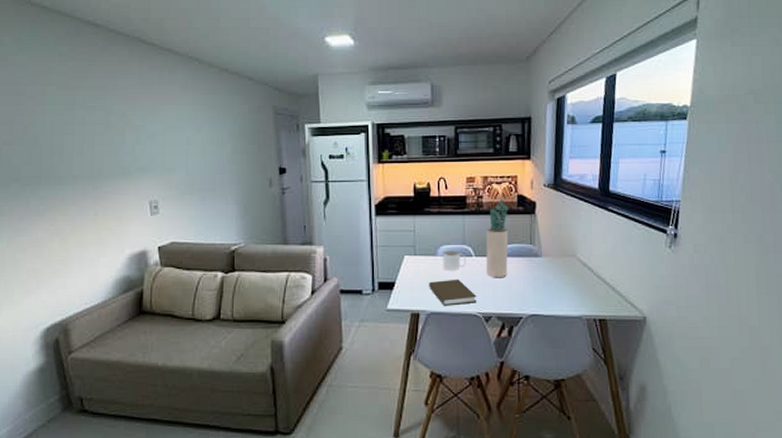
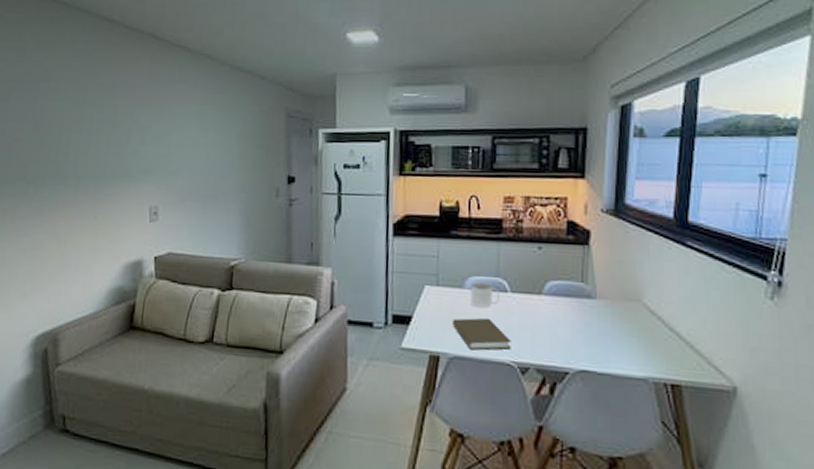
vase: present [486,195,509,278] -> none [525,220,554,322]

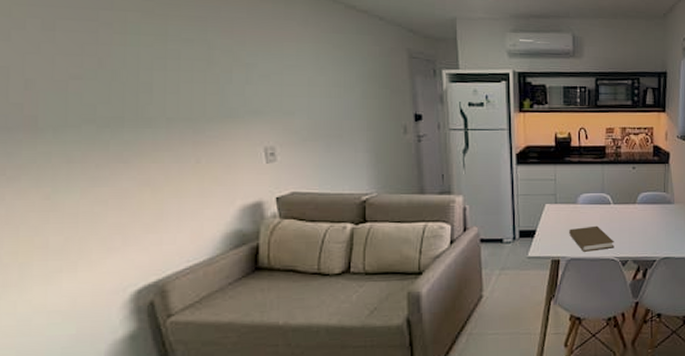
mug: present [471,282,499,310] -> none [583,198,605,219]

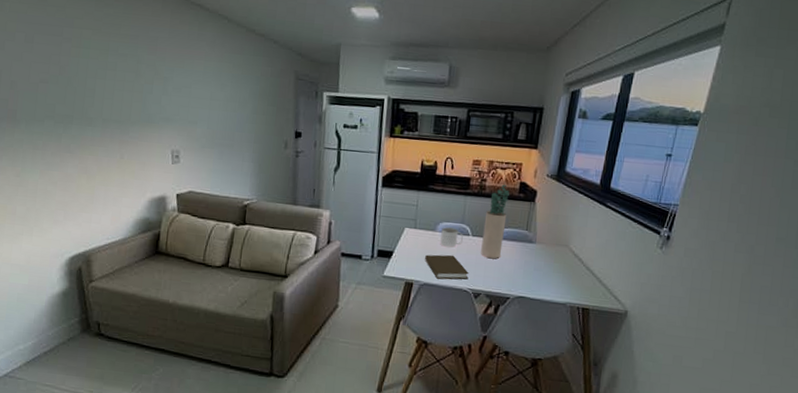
mug: none [583,198,605,219] -> present [440,227,463,249]
vase: none [623,146,644,225] -> present [481,181,510,259]

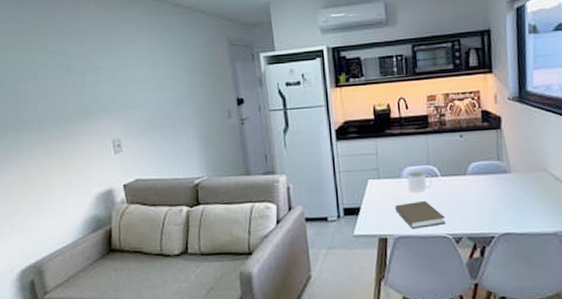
vase: present [481,181,510,259] -> none [450,112,476,198]

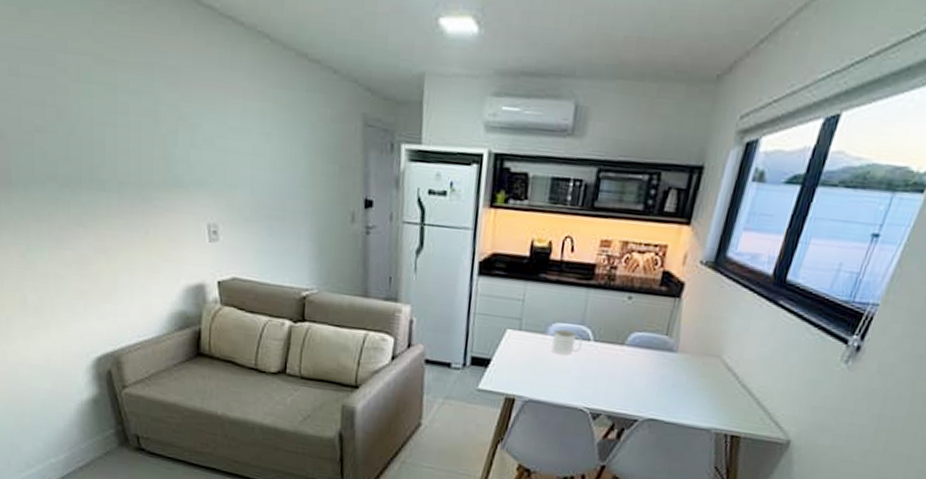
book: present [395,200,446,229] -> none [531,364,587,397]

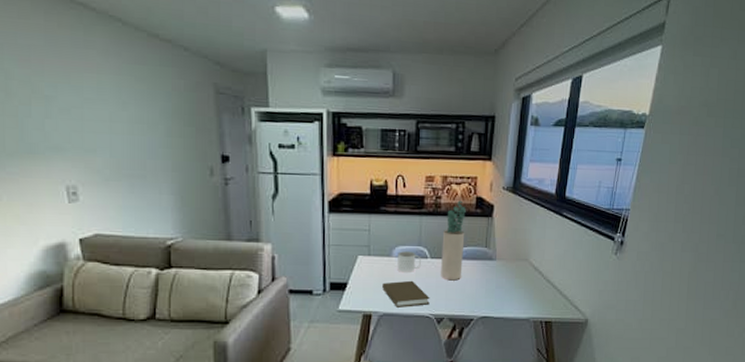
book: none [531,364,587,397] -> present [382,280,430,307]
vase: none [604,269,648,372] -> present [441,196,466,281]

